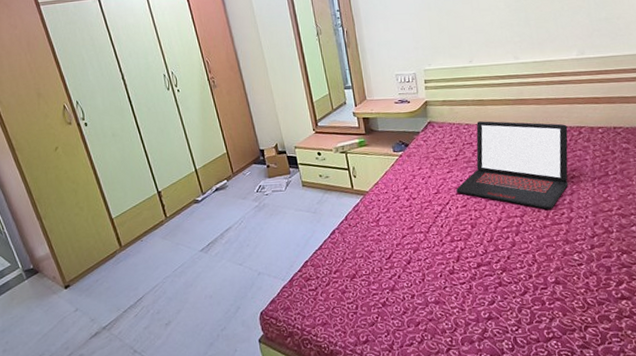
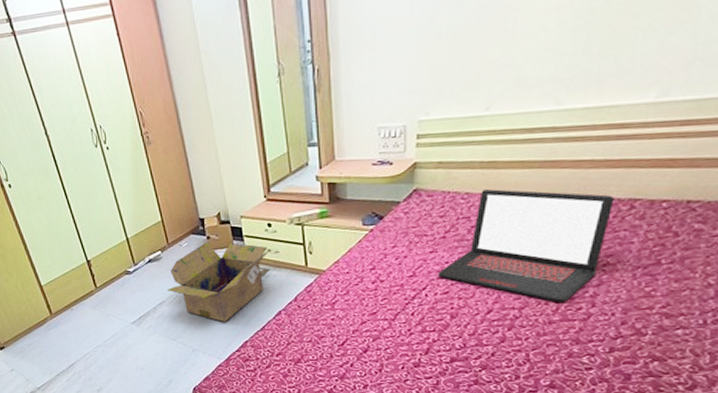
cardboard box: none [232,170,323,244] -> present [166,242,271,322]

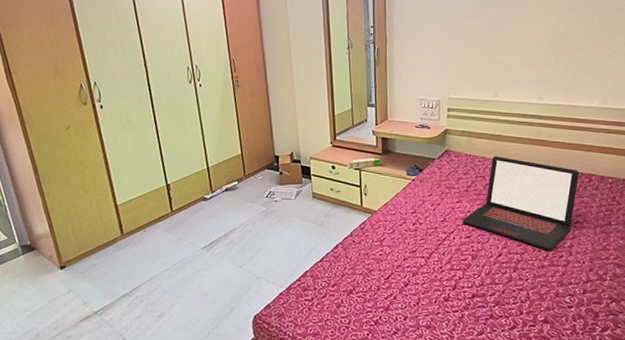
cardboard box: present [166,242,271,322] -> none [239,177,333,252]

